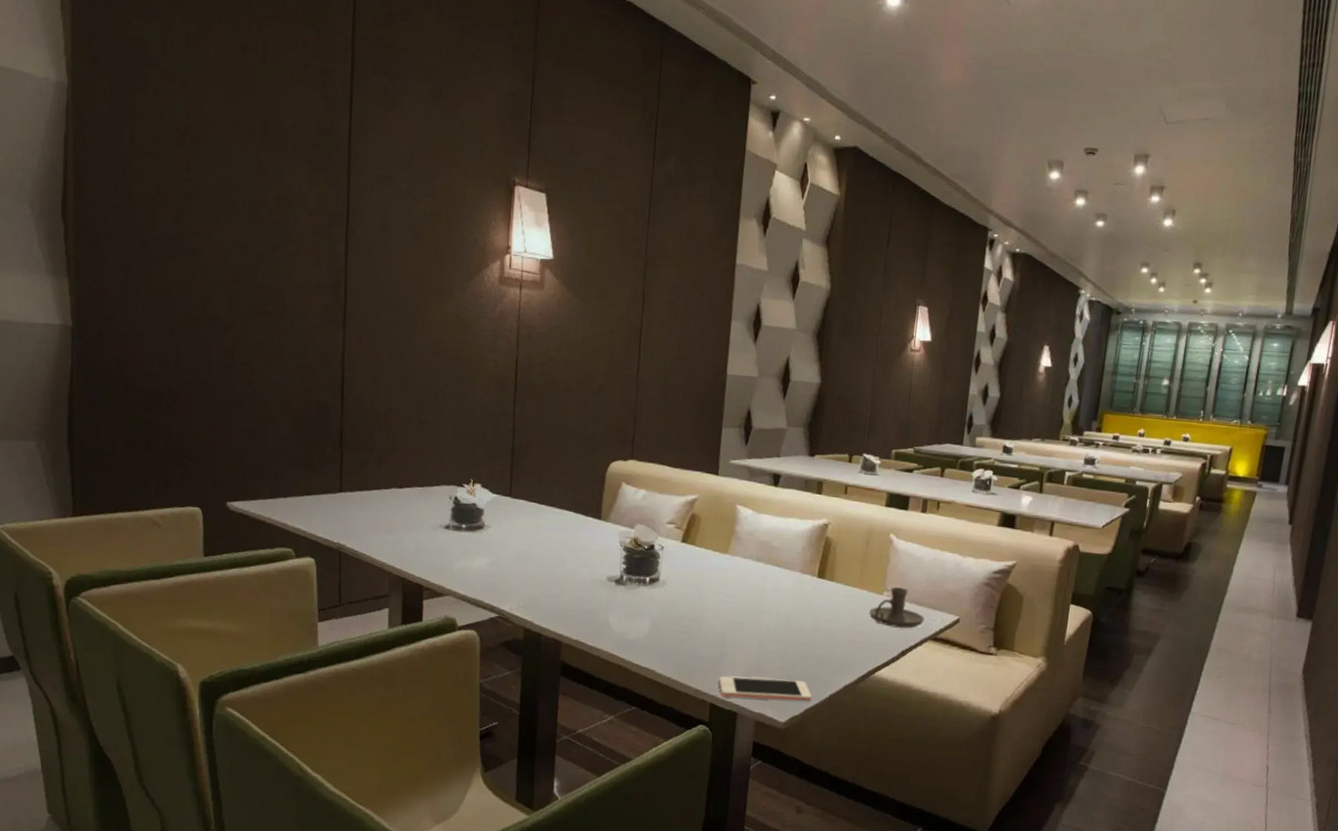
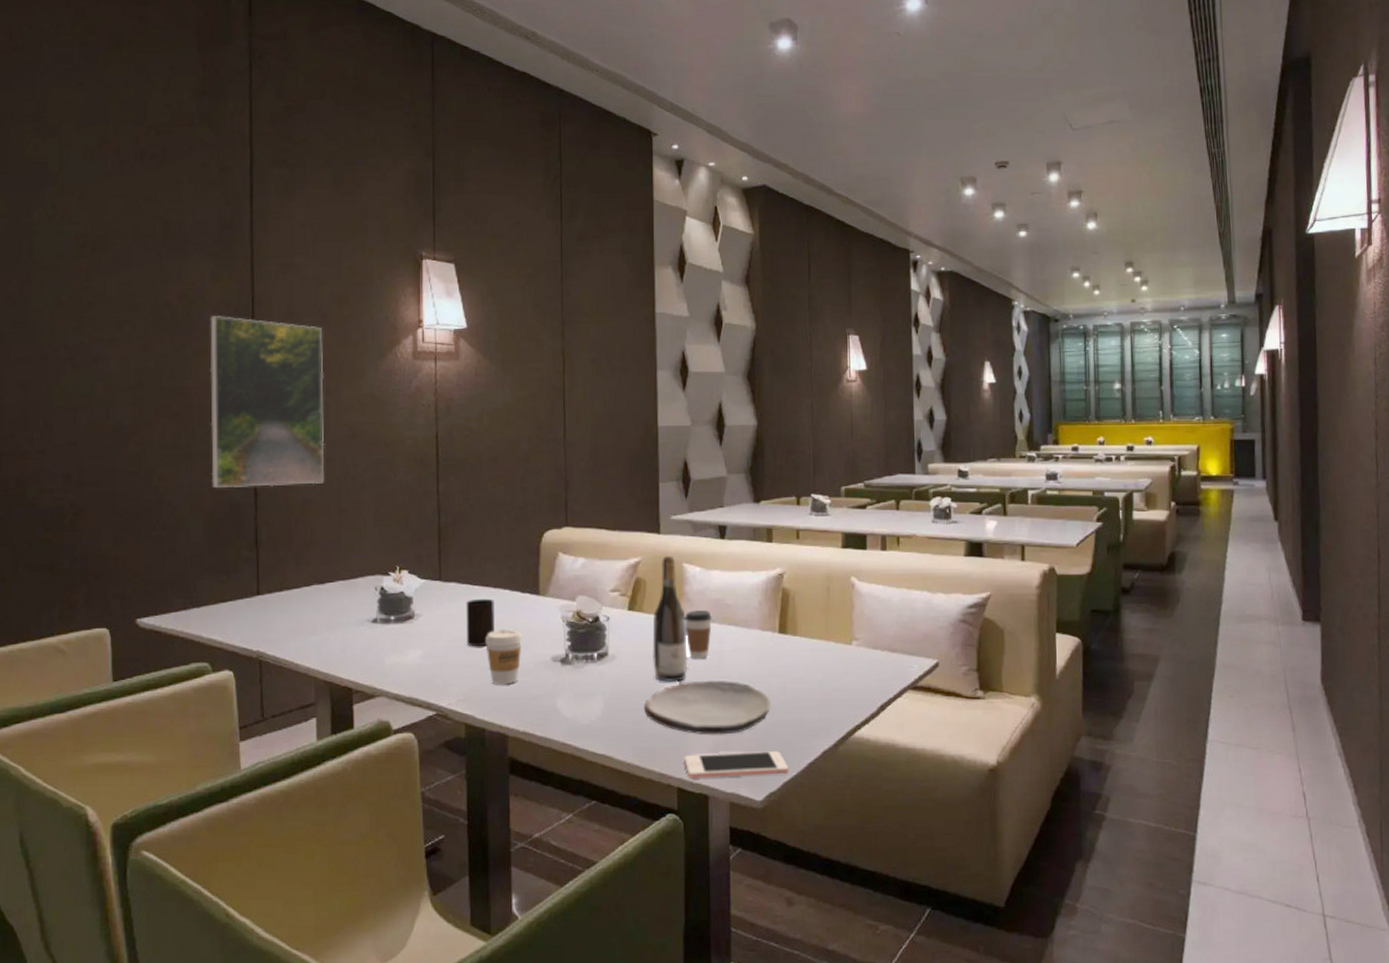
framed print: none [300,219,414,395] -> present [209,315,325,488]
cup: none [531,517,559,561] -> present [466,598,495,647]
coffee cup: none [547,547,582,597] -> present [485,629,522,685]
plate: none [686,612,804,662] -> present [643,680,772,735]
wine bottle: none [699,496,734,611] -> present [652,556,688,682]
coffee cup: none [732,548,758,593] -> present [685,609,712,659]
candle holder: present [869,587,924,629] -> none [839,635,900,681]

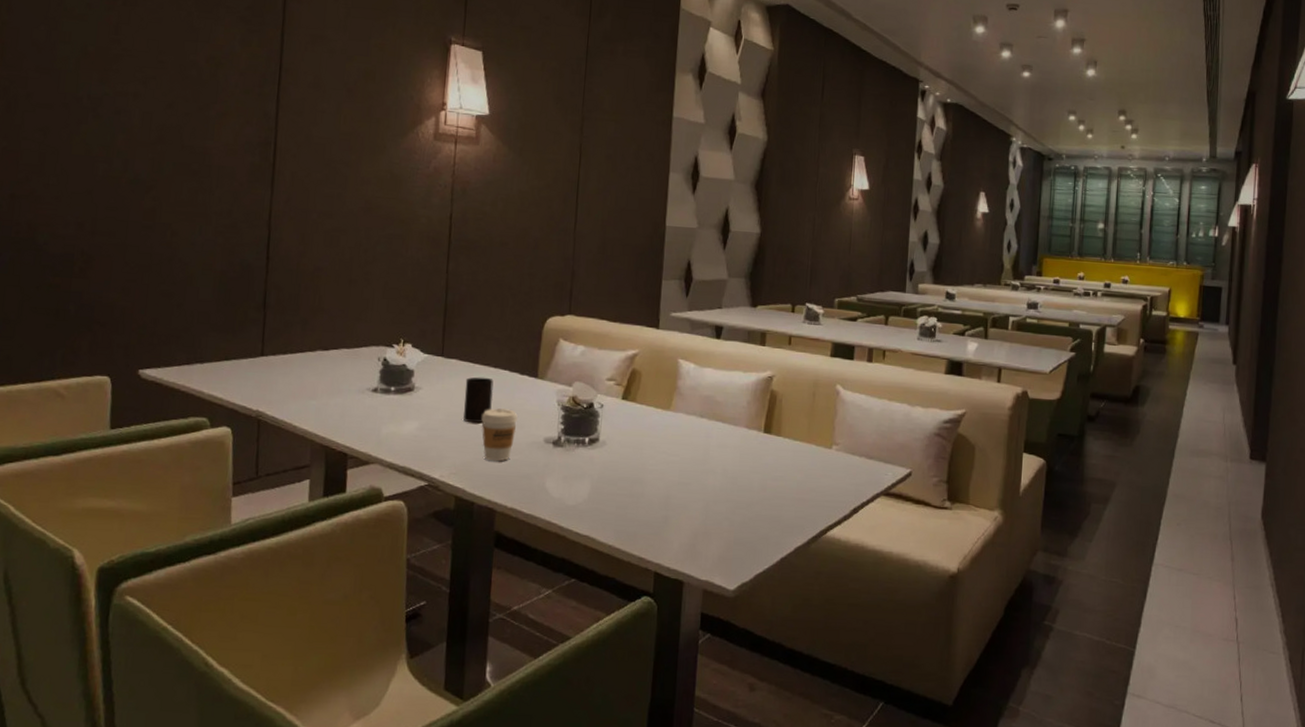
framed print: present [209,315,325,488] -> none [224,79,347,253]
plate: present [643,680,772,735] -> none [628,472,751,525]
wine bottle: present [652,556,688,682] -> none [641,351,677,471]
cell phone: present [684,751,789,779] -> none [663,541,762,566]
coffee cup: present [685,609,712,659] -> none [675,404,702,452]

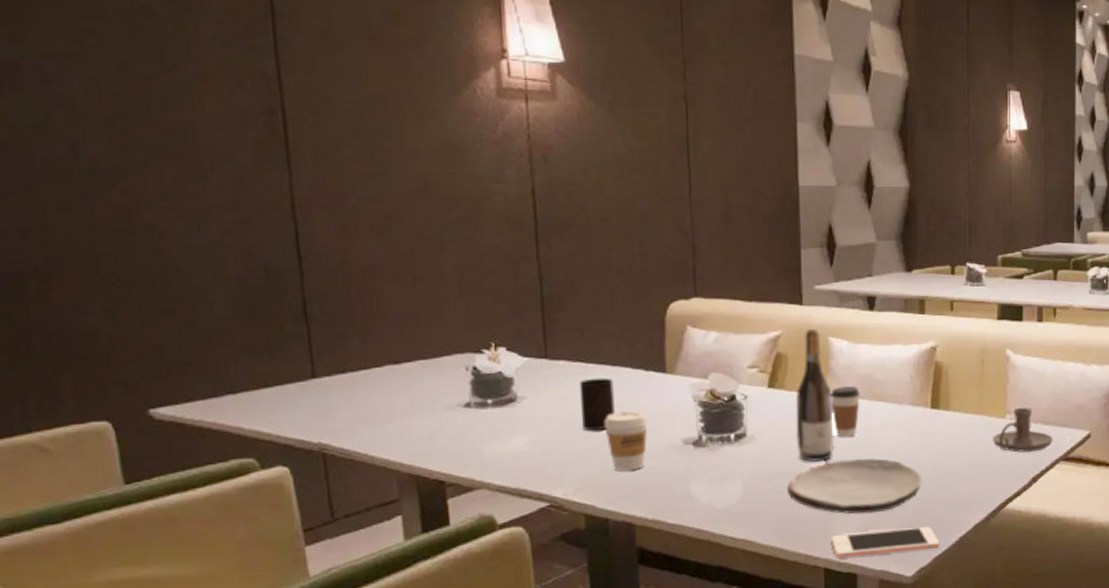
plate: none [628,472,751,525] -> present [786,458,923,515]
wine bottle: none [641,351,677,471] -> present [796,329,834,462]
cell phone: none [663,541,762,566] -> present [831,527,940,559]
coffee cup: none [675,404,702,452] -> present [830,385,860,437]
candle holder: none [818,440,876,485] -> present [993,408,1053,453]

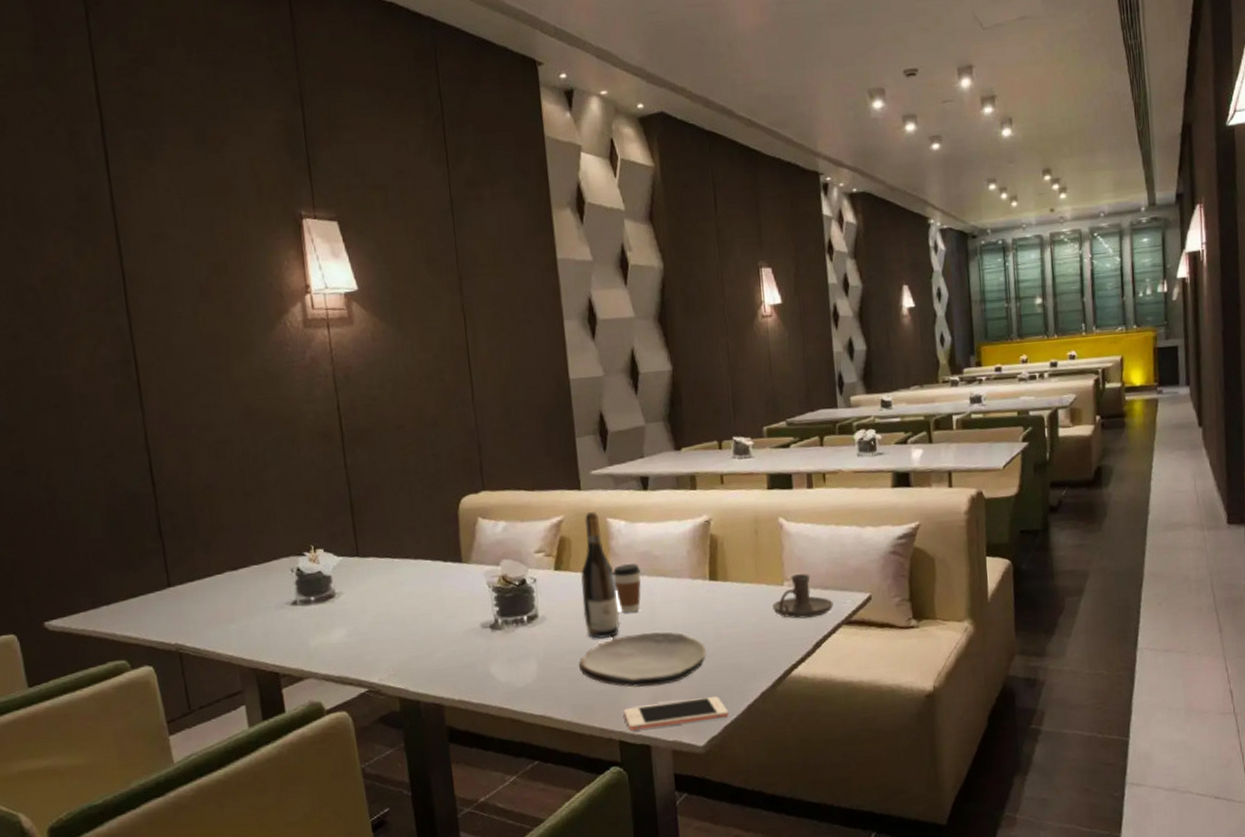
cup: present [579,377,615,431] -> none [387,570,420,621]
coffee cup: present [604,411,648,471] -> none [411,599,450,656]

